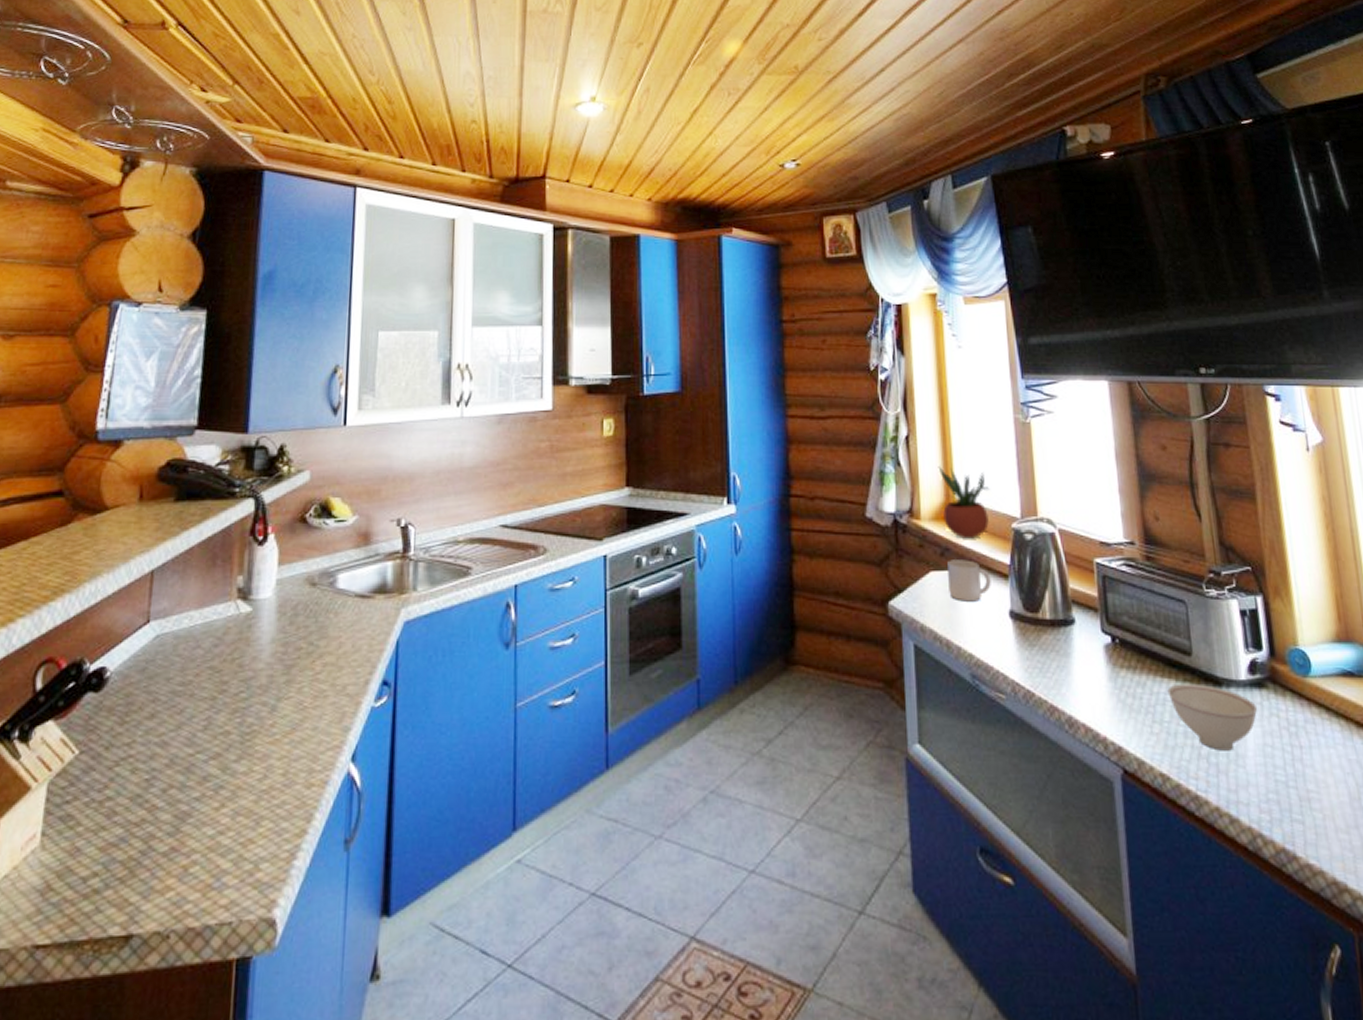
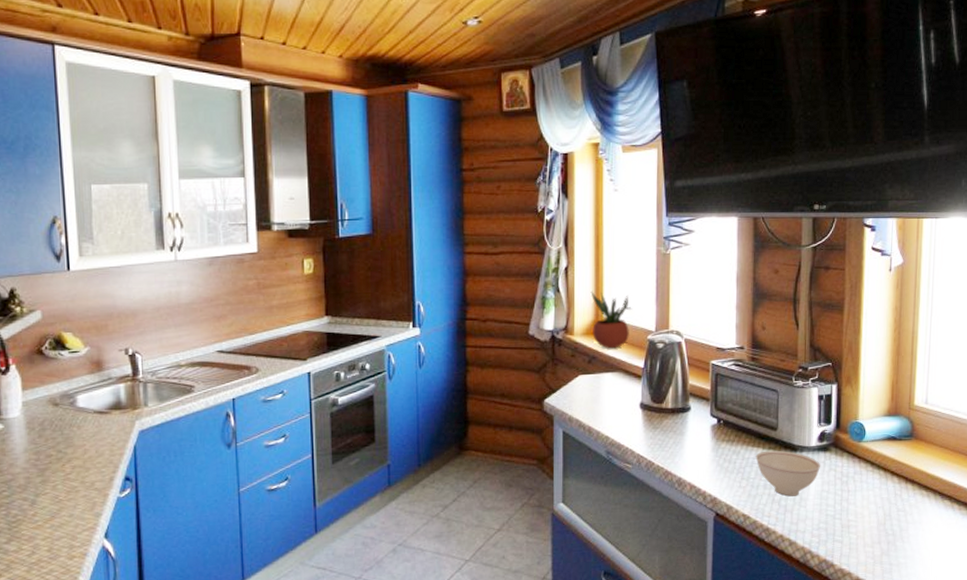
mug: present [947,560,991,602] -> none [593,365,627,398]

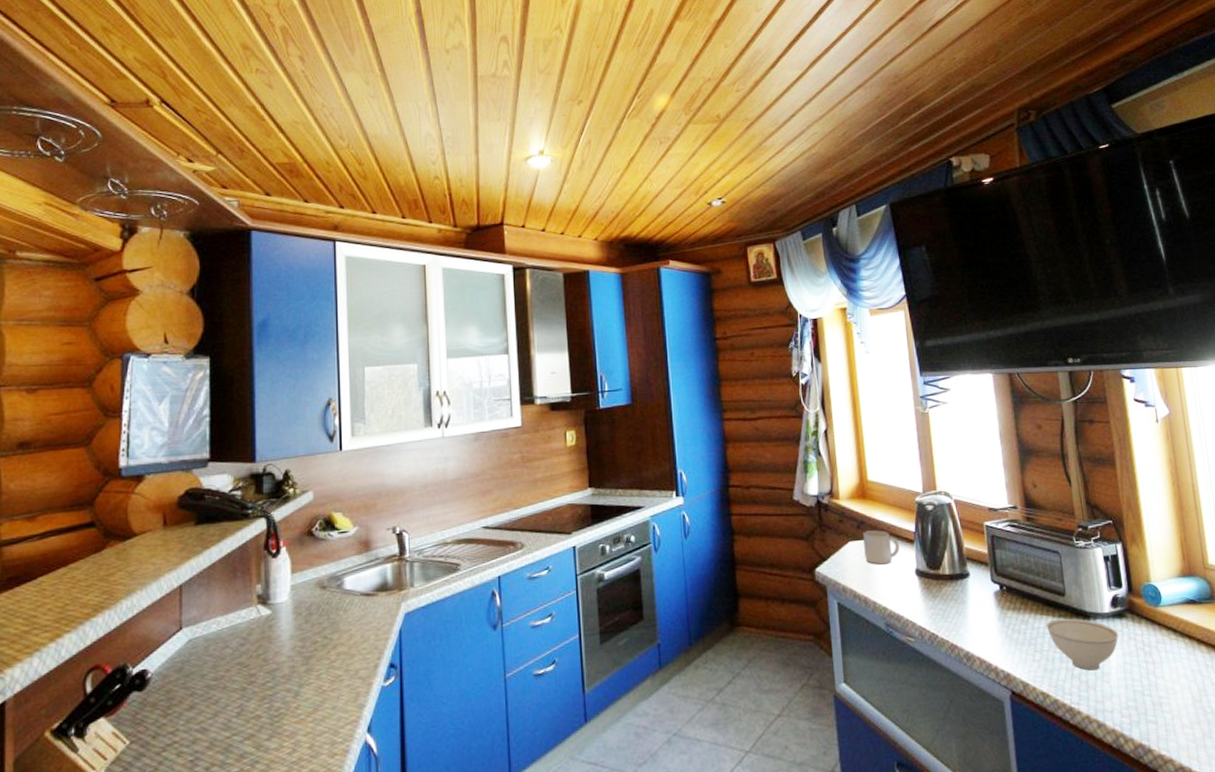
potted plant: present [590,290,632,349] -> none [852,453,897,512]
mug: none [593,365,627,398] -> present [863,530,900,565]

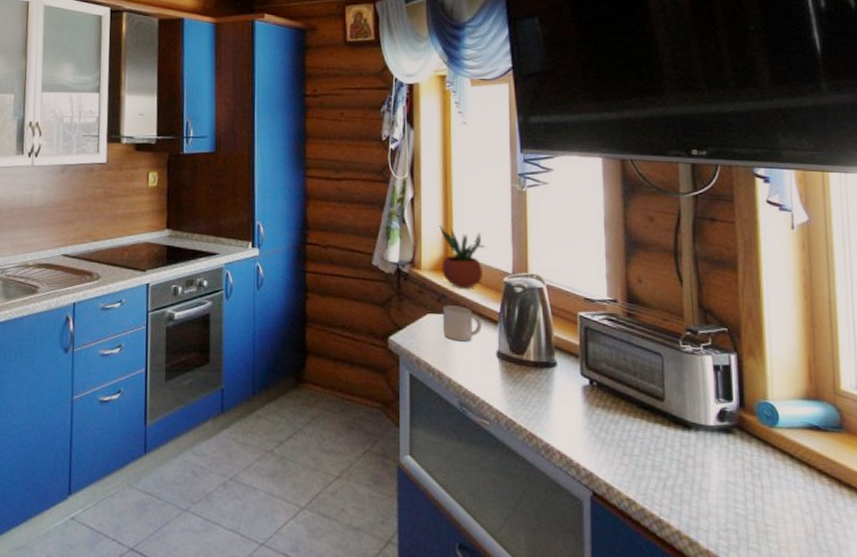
potted plant: none [852,453,897,512] -> present [439,224,485,289]
bowl: present [1046,618,1119,671] -> none [639,424,724,485]

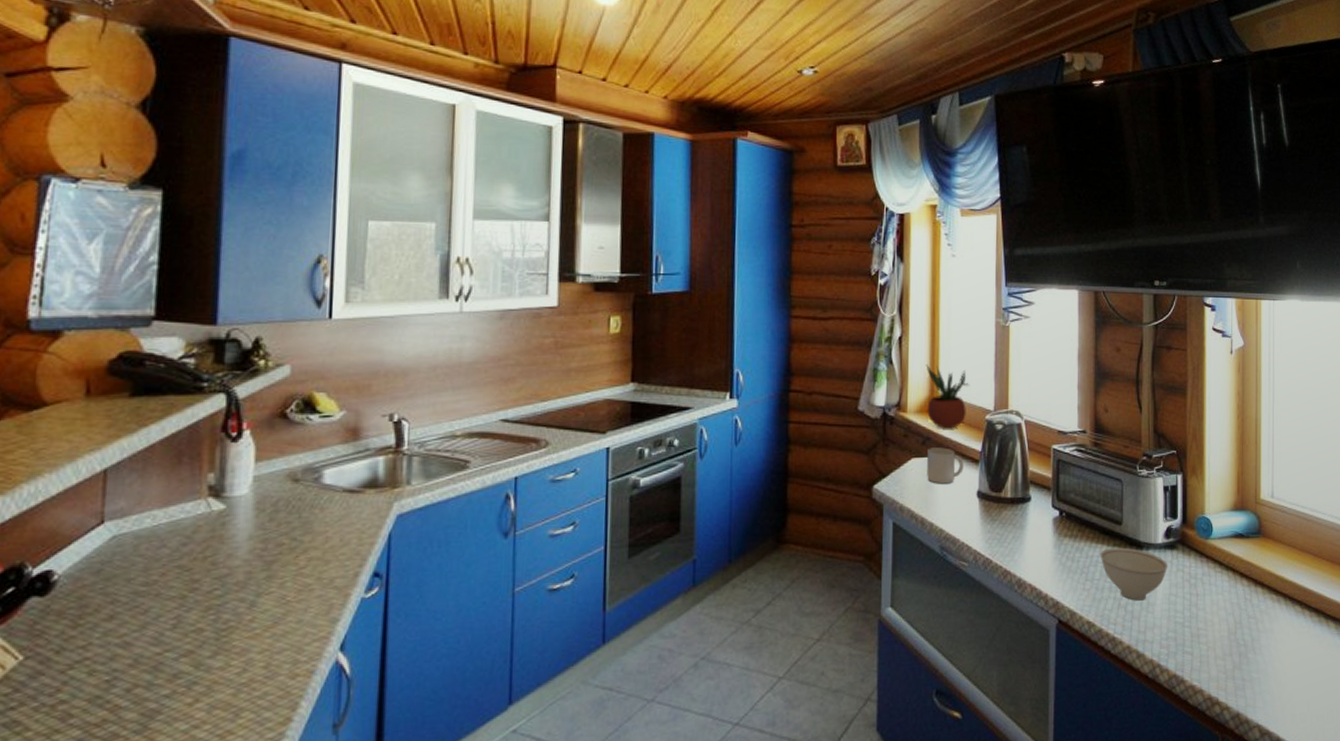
bowl: none [639,424,724,485] -> present [1100,547,1168,601]

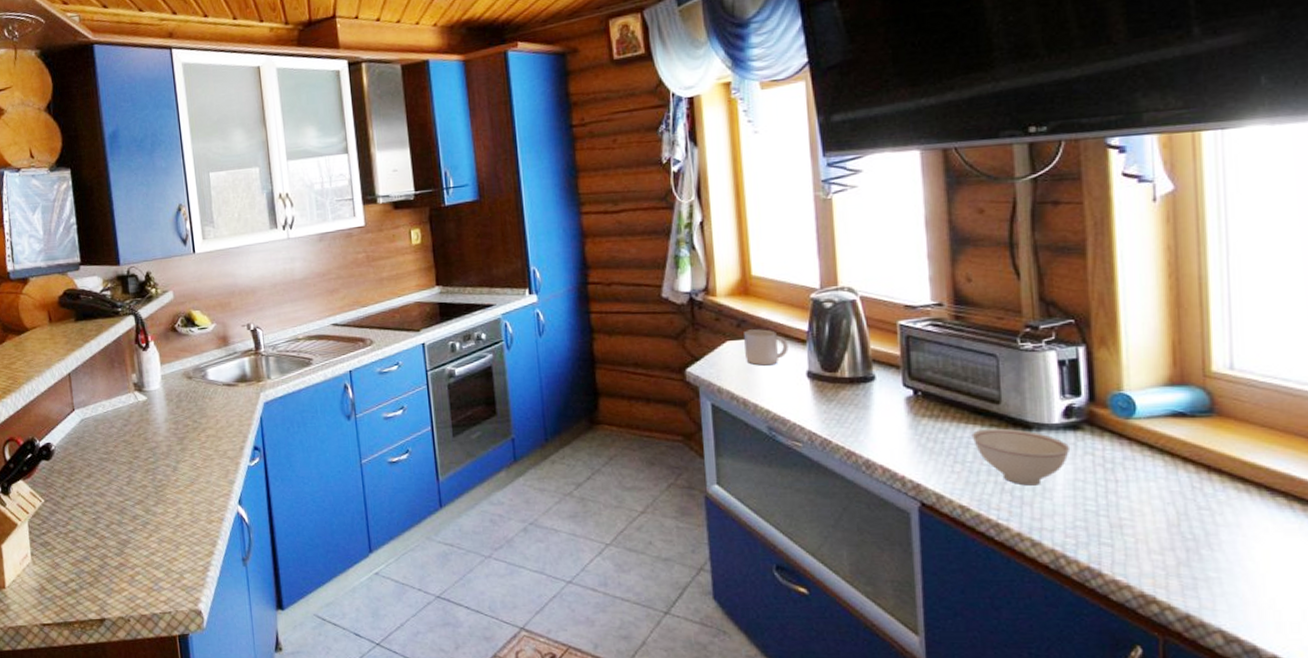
potted plant: present [925,363,969,429] -> none [733,246,787,310]

